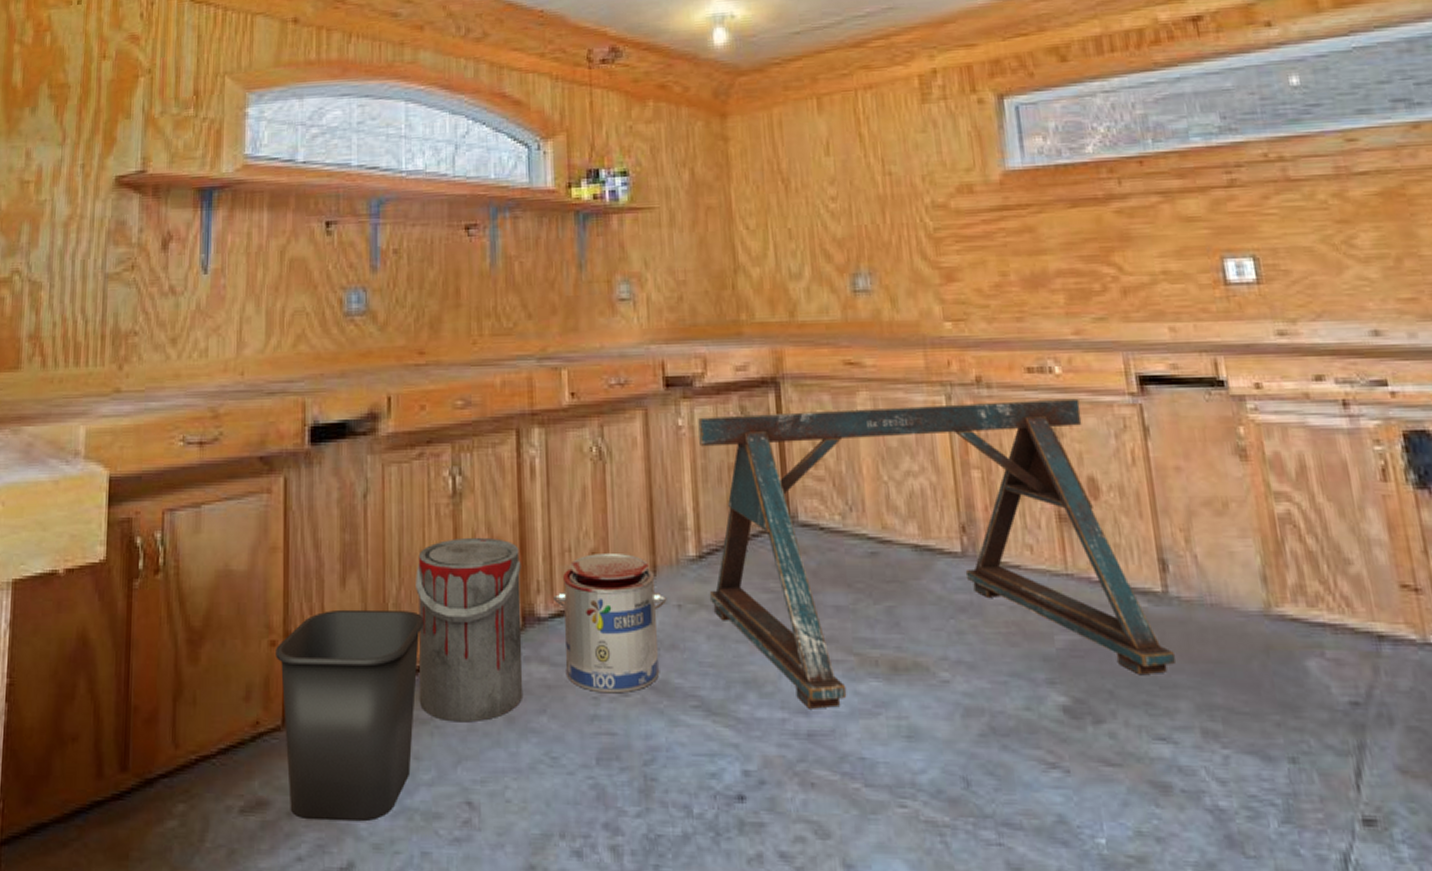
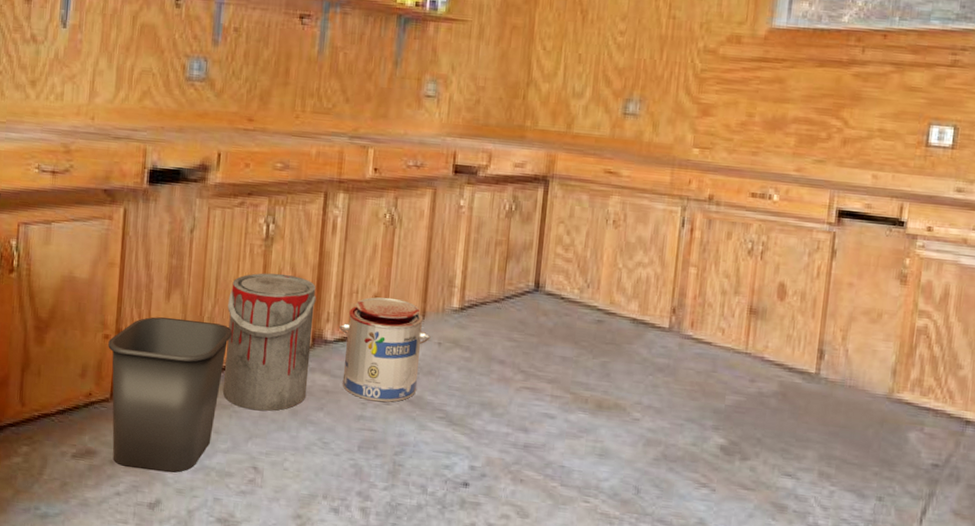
sawhorse: present [698,398,1175,709] -> none [464,201,813,430]

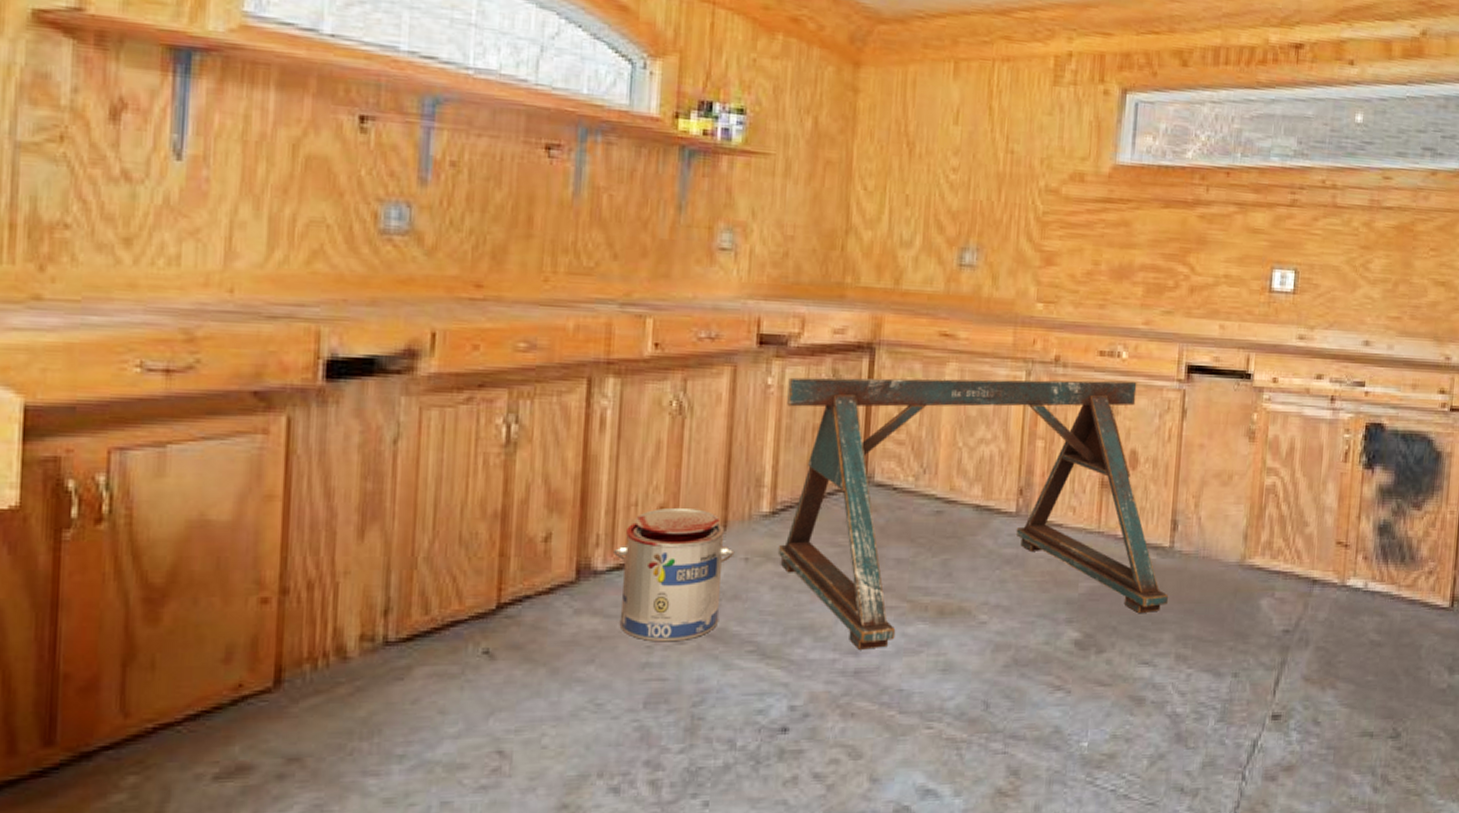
waste bin: present [108,317,232,473] -> none [267,563,460,780]
paint can: present [222,273,316,411] -> none [448,489,580,675]
sawhorse: none [464,201,813,430] -> present [777,377,1168,650]

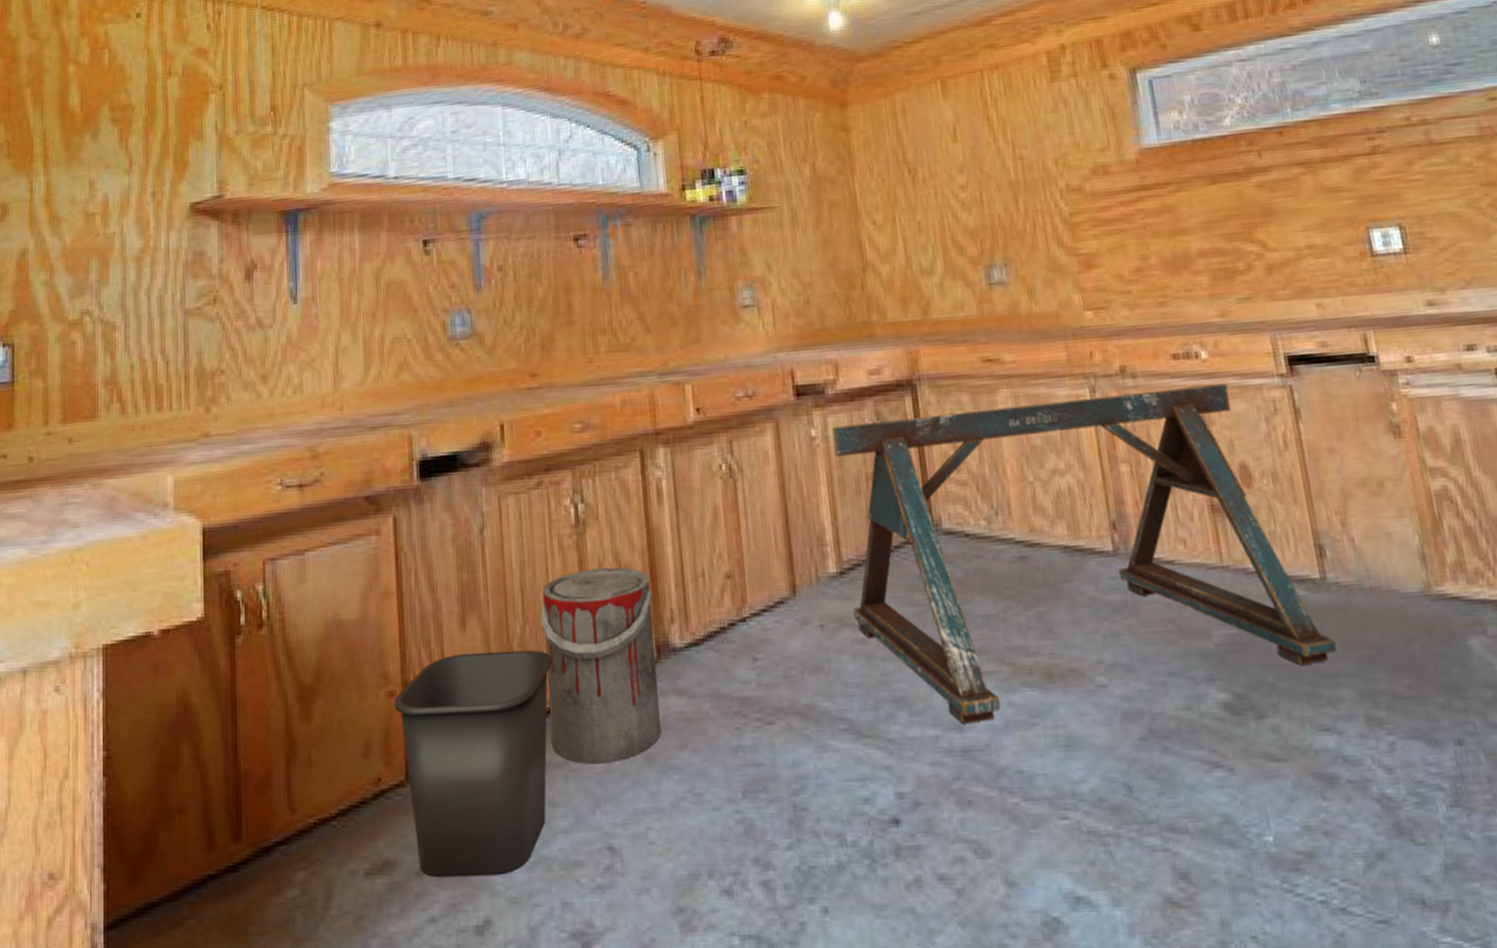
waste bin: none [267,563,460,780] -> present [394,650,552,877]
paint can: none [448,489,580,675] -> present [540,567,661,764]
paint can: present [613,507,735,642] -> none [689,574,809,723]

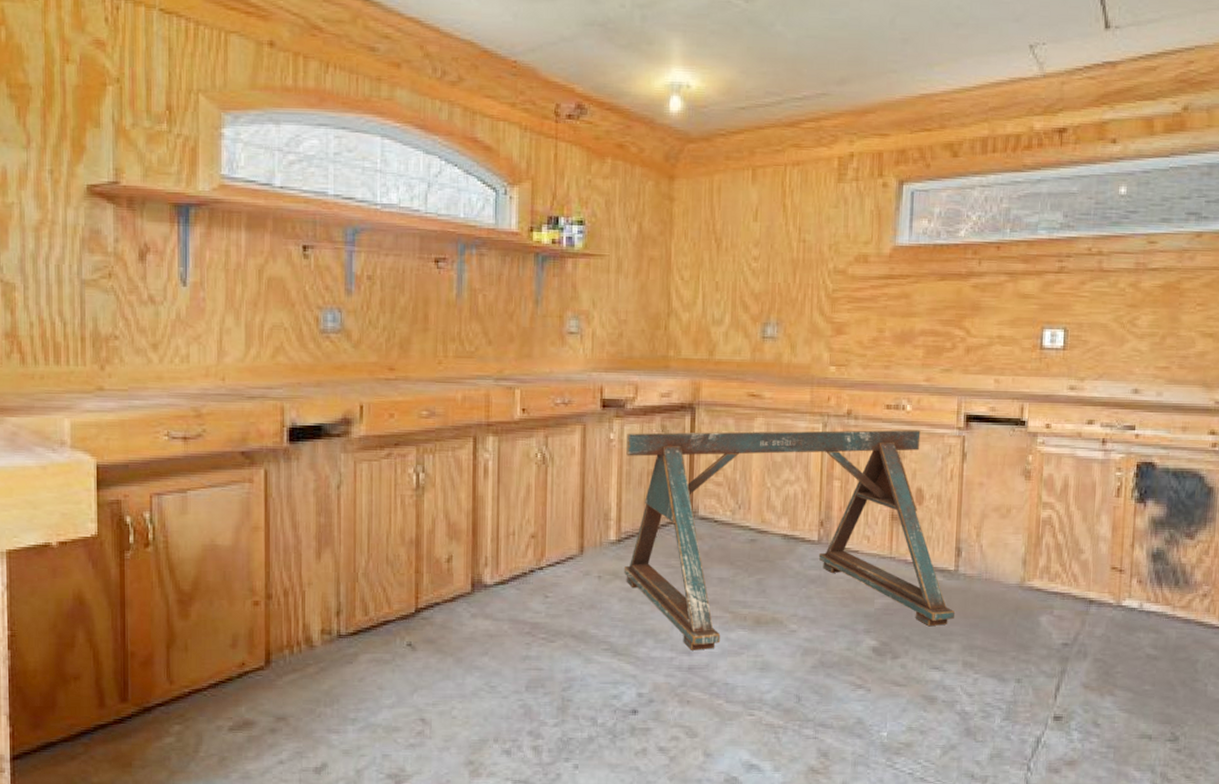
waste bin: present [394,650,552,877] -> none [259,577,388,734]
paint can: present [540,567,661,764] -> none [382,522,473,662]

